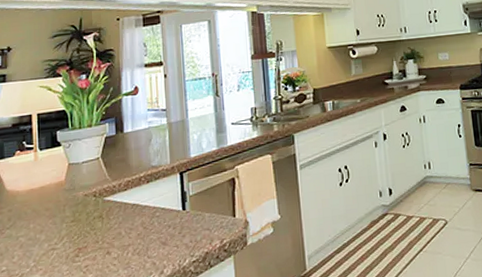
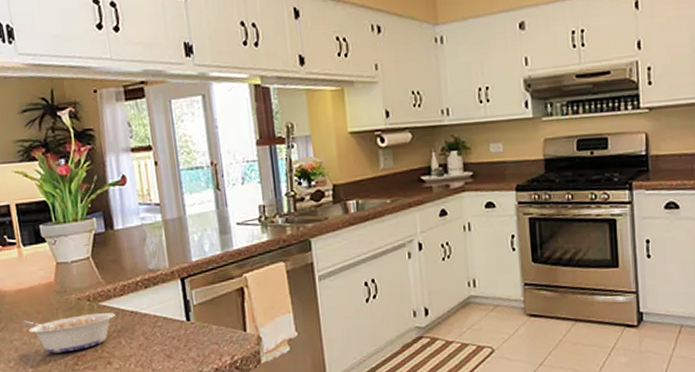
legume: none [28,206,118,247] -> present [20,312,115,354]

